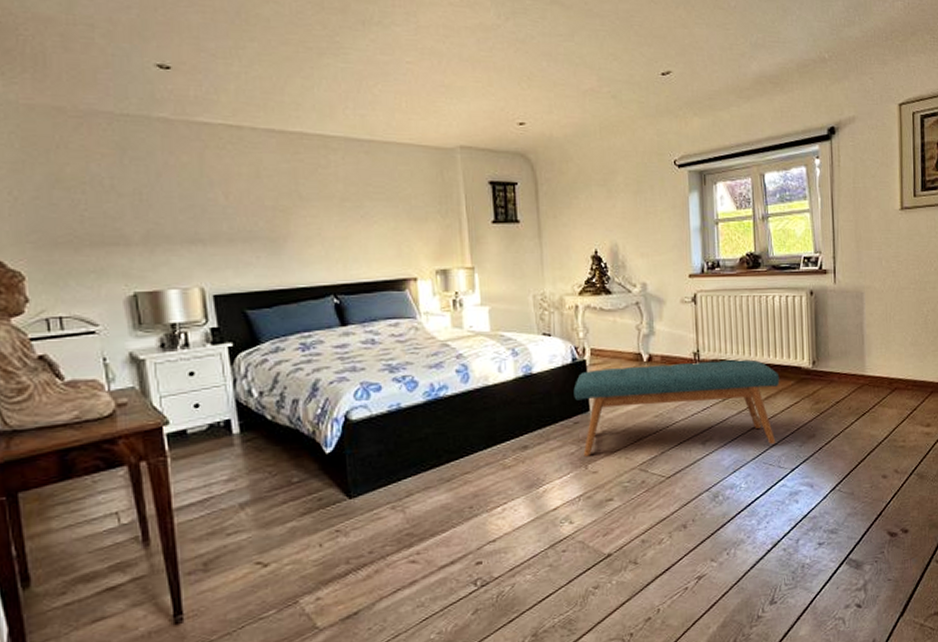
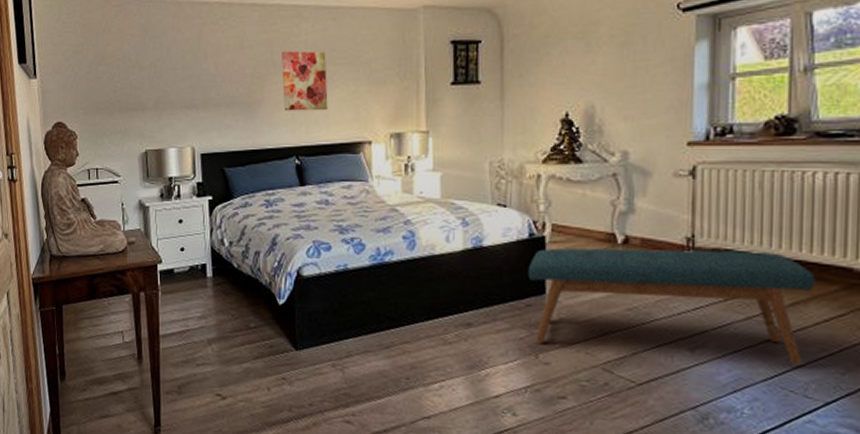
wall art: none [309,183,367,247] -> present [281,51,328,111]

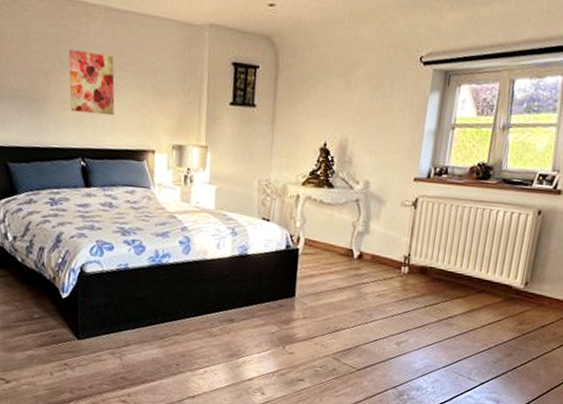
bench: present [528,248,816,366] -> none [282,259,488,357]

